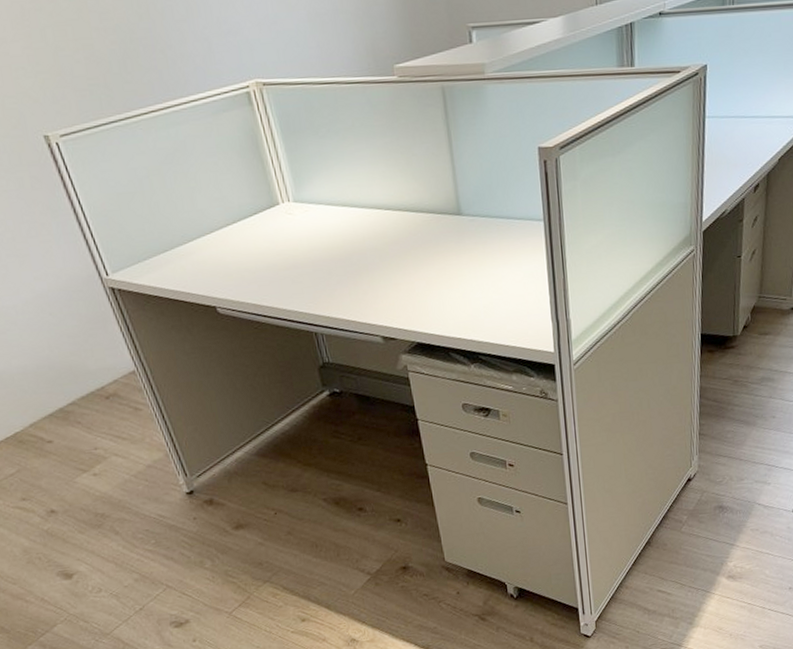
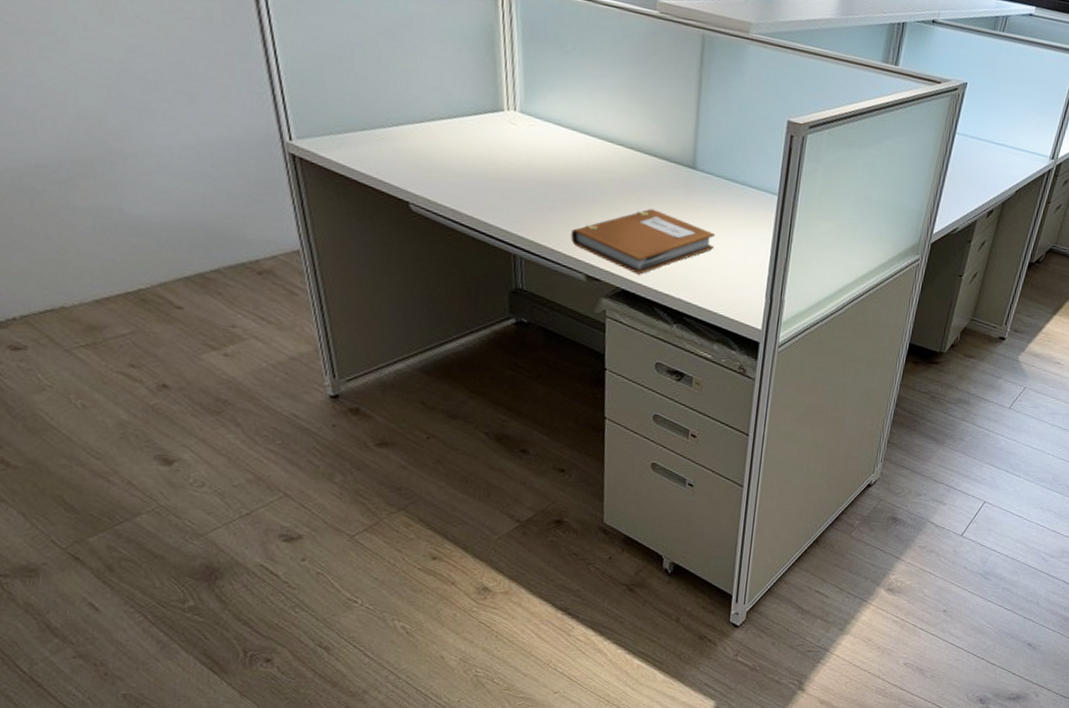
notebook: none [361,261,494,326] -> present [571,208,715,275]

